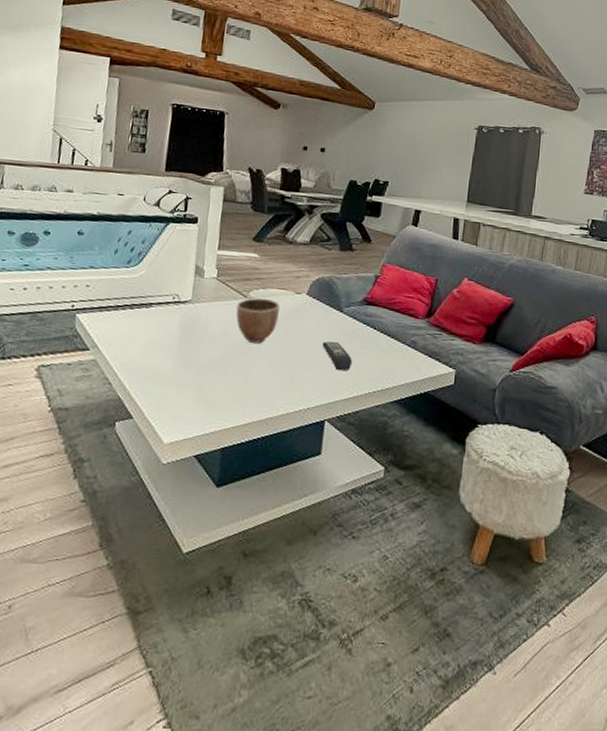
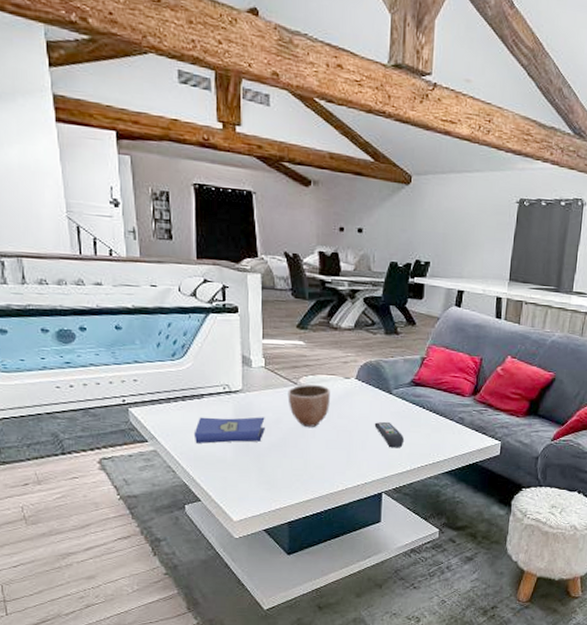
hardcover book: none [136,326,211,356] -> present [193,417,265,444]

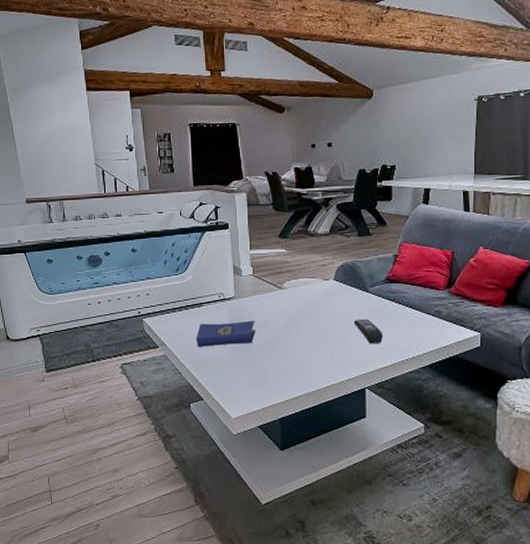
decorative bowl: present [288,384,330,427] -> none [274,287,312,327]

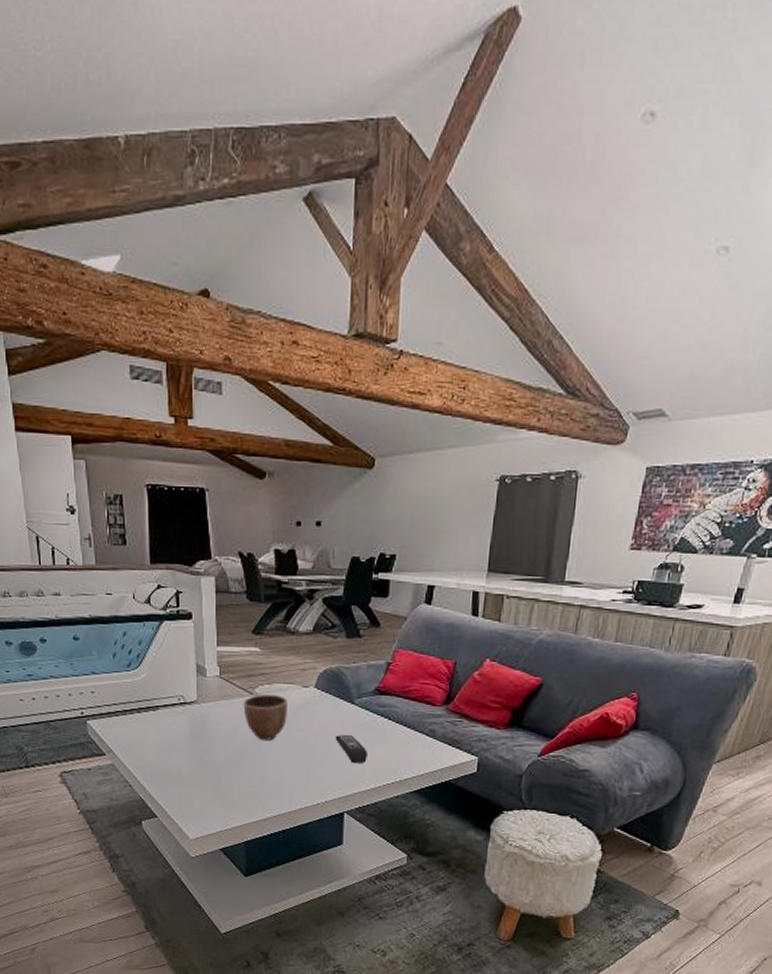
hardcover book: present [195,320,255,347] -> none [149,729,220,757]
decorative bowl: none [274,287,312,327] -> present [243,693,288,740]

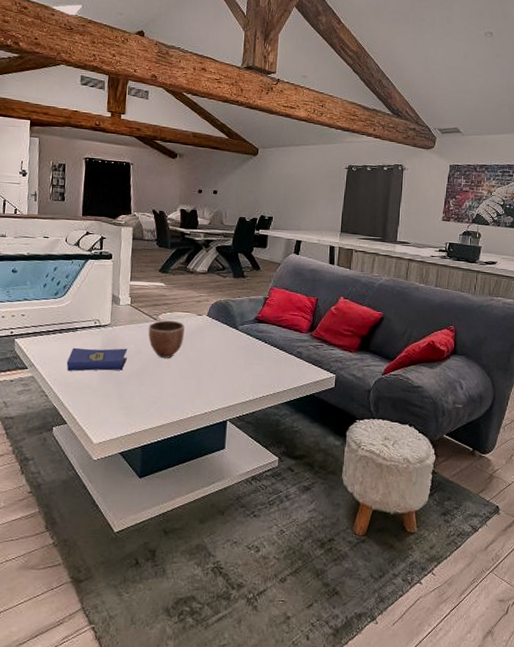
hardcover book: none [149,729,220,757] -> present [66,347,128,371]
remote control: present [335,734,367,764] -> none [221,354,247,379]

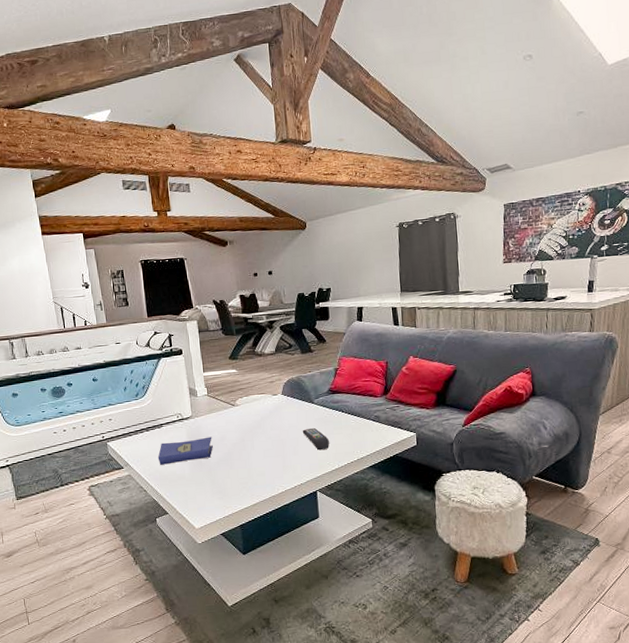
decorative bowl: present [148,320,185,358] -> none [228,403,263,441]
remote control: none [221,354,247,379] -> present [302,427,329,451]

